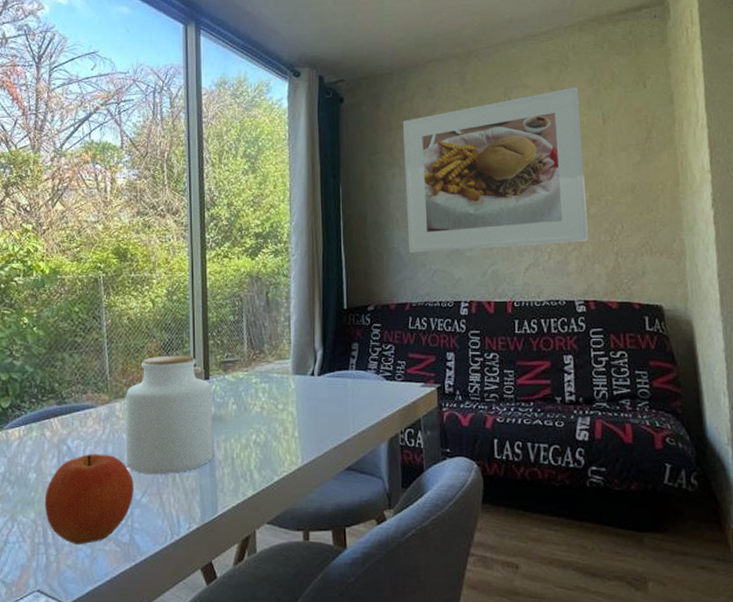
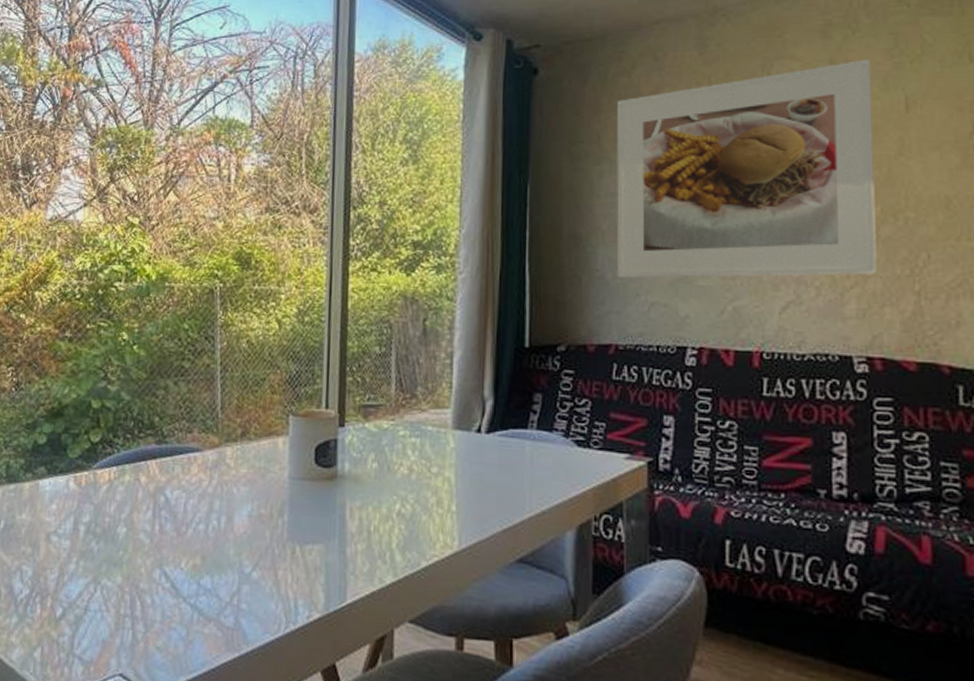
fruit: present [44,454,134,545] -> none [134,509,243,623]
jar: present [125,355,214,474] -> none [235,392,347,544]

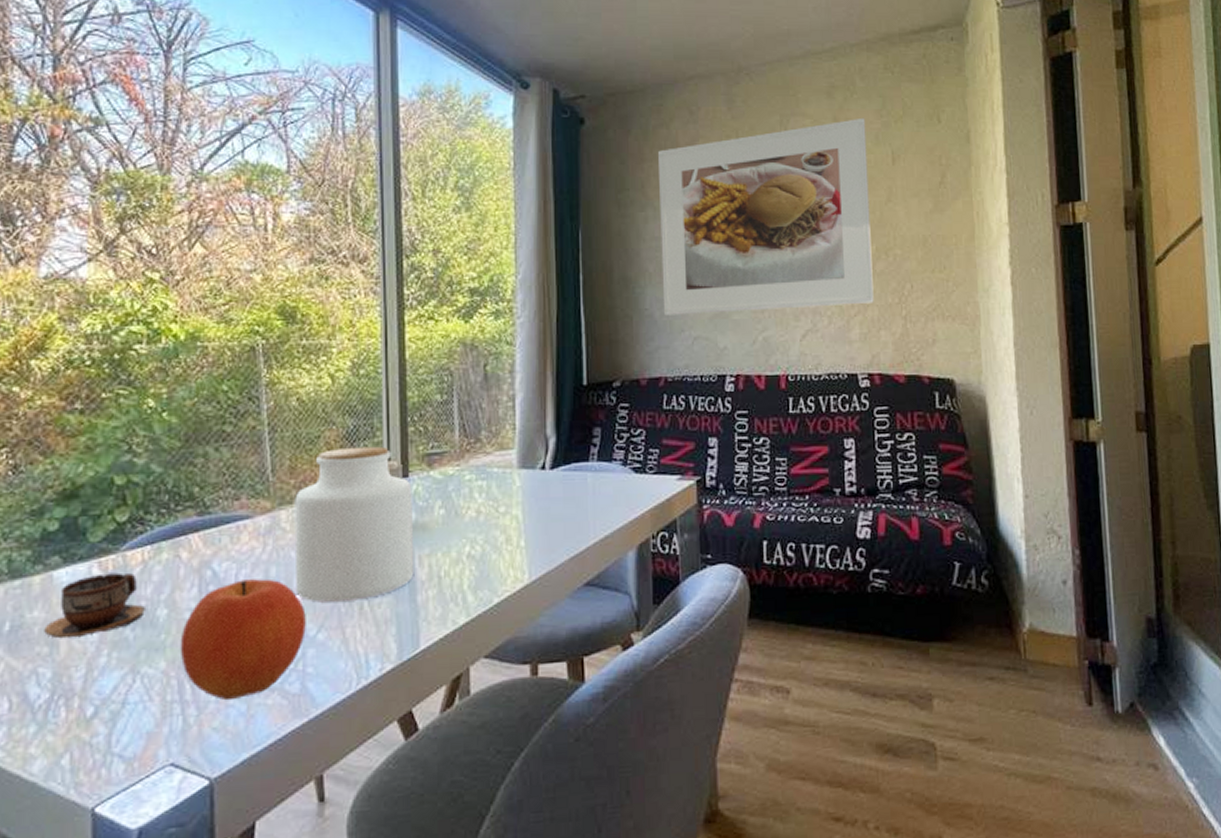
cup: none [29,487,110,544] -> present [44,572,147,639]
fruit: none [134,509,243,623] -> present [180,578,306,701]
jar: none [235,392,347,544] -> present [294,446,414,603]

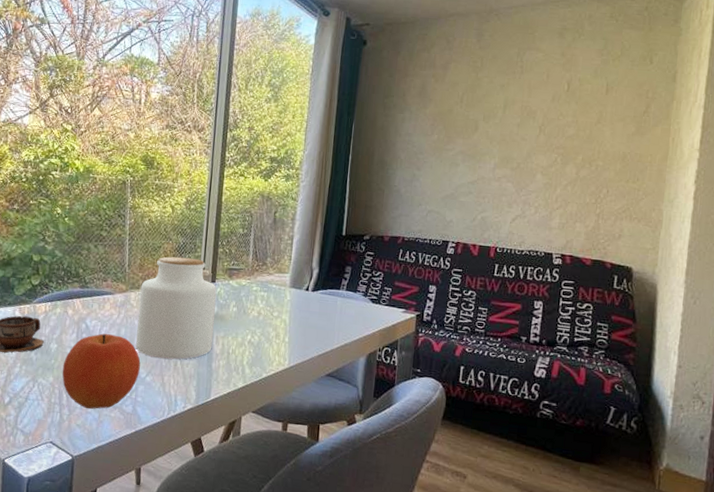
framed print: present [658,117,874,316] -> none [408,55,588,201]

